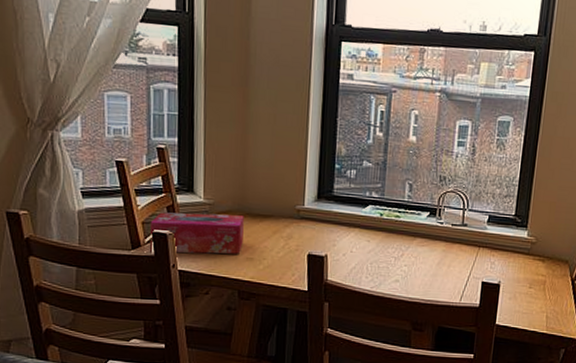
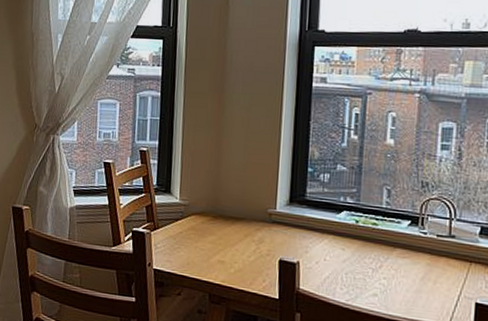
tissue box: present [149,212,244,254] -> none [129,211,217,256]

